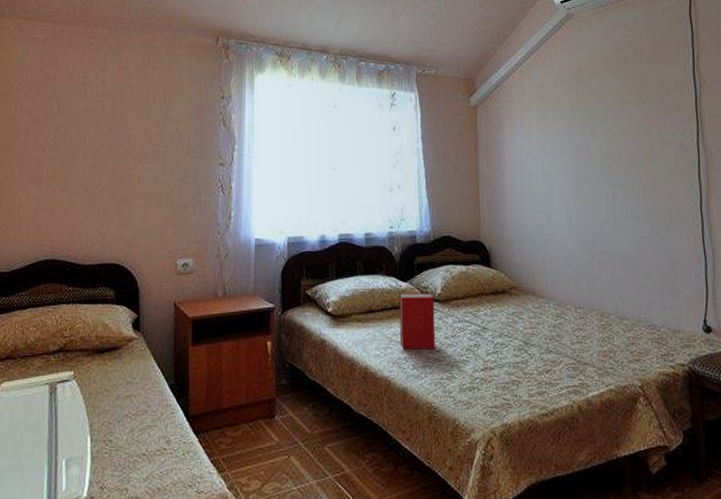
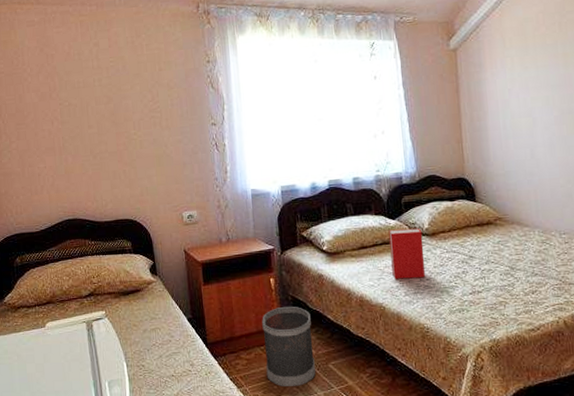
wastebasket: none [253,375,309,472] -> present [262,306,316,386]

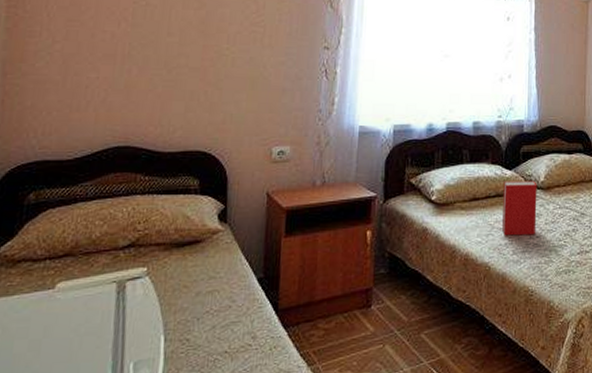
wastebasket: present [262,306,316,386] -> none [346,264,408,362]

